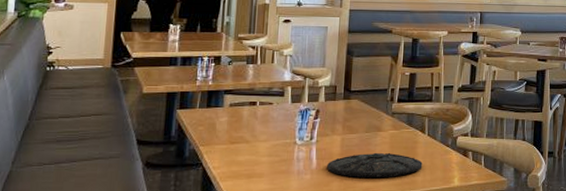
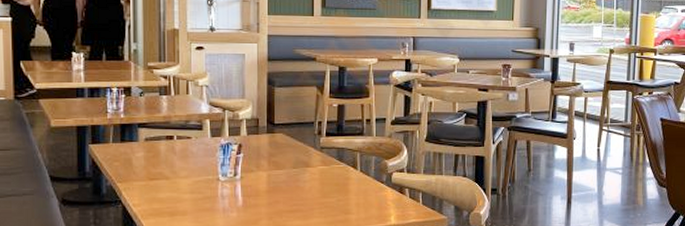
plate: present [327,152,423,178] -> none [254,189,356,215]

